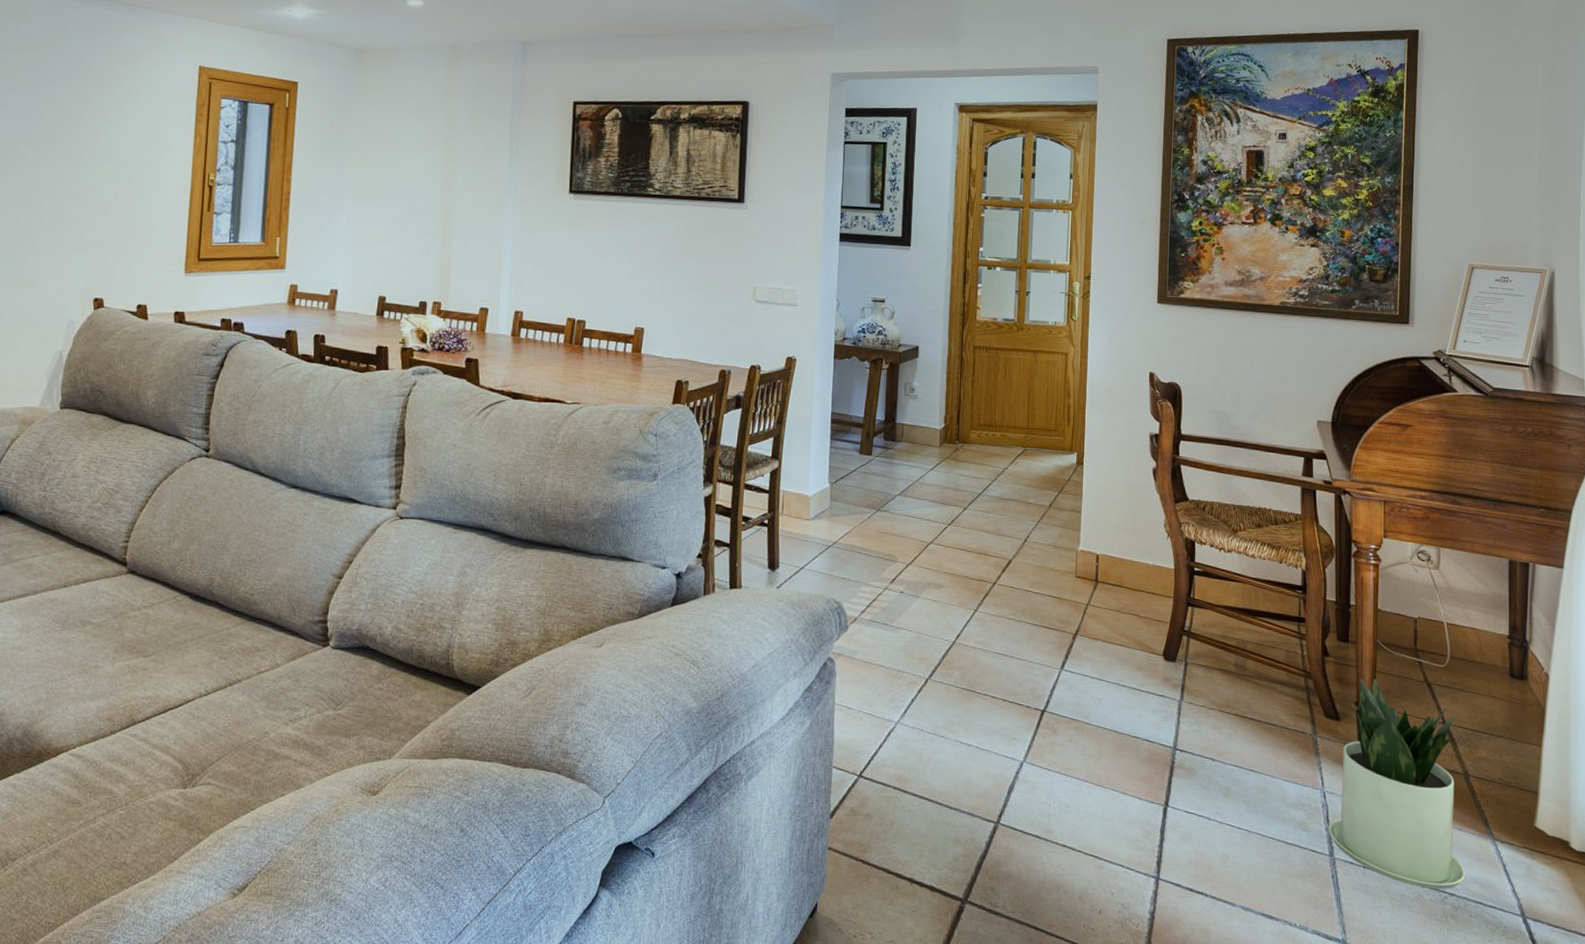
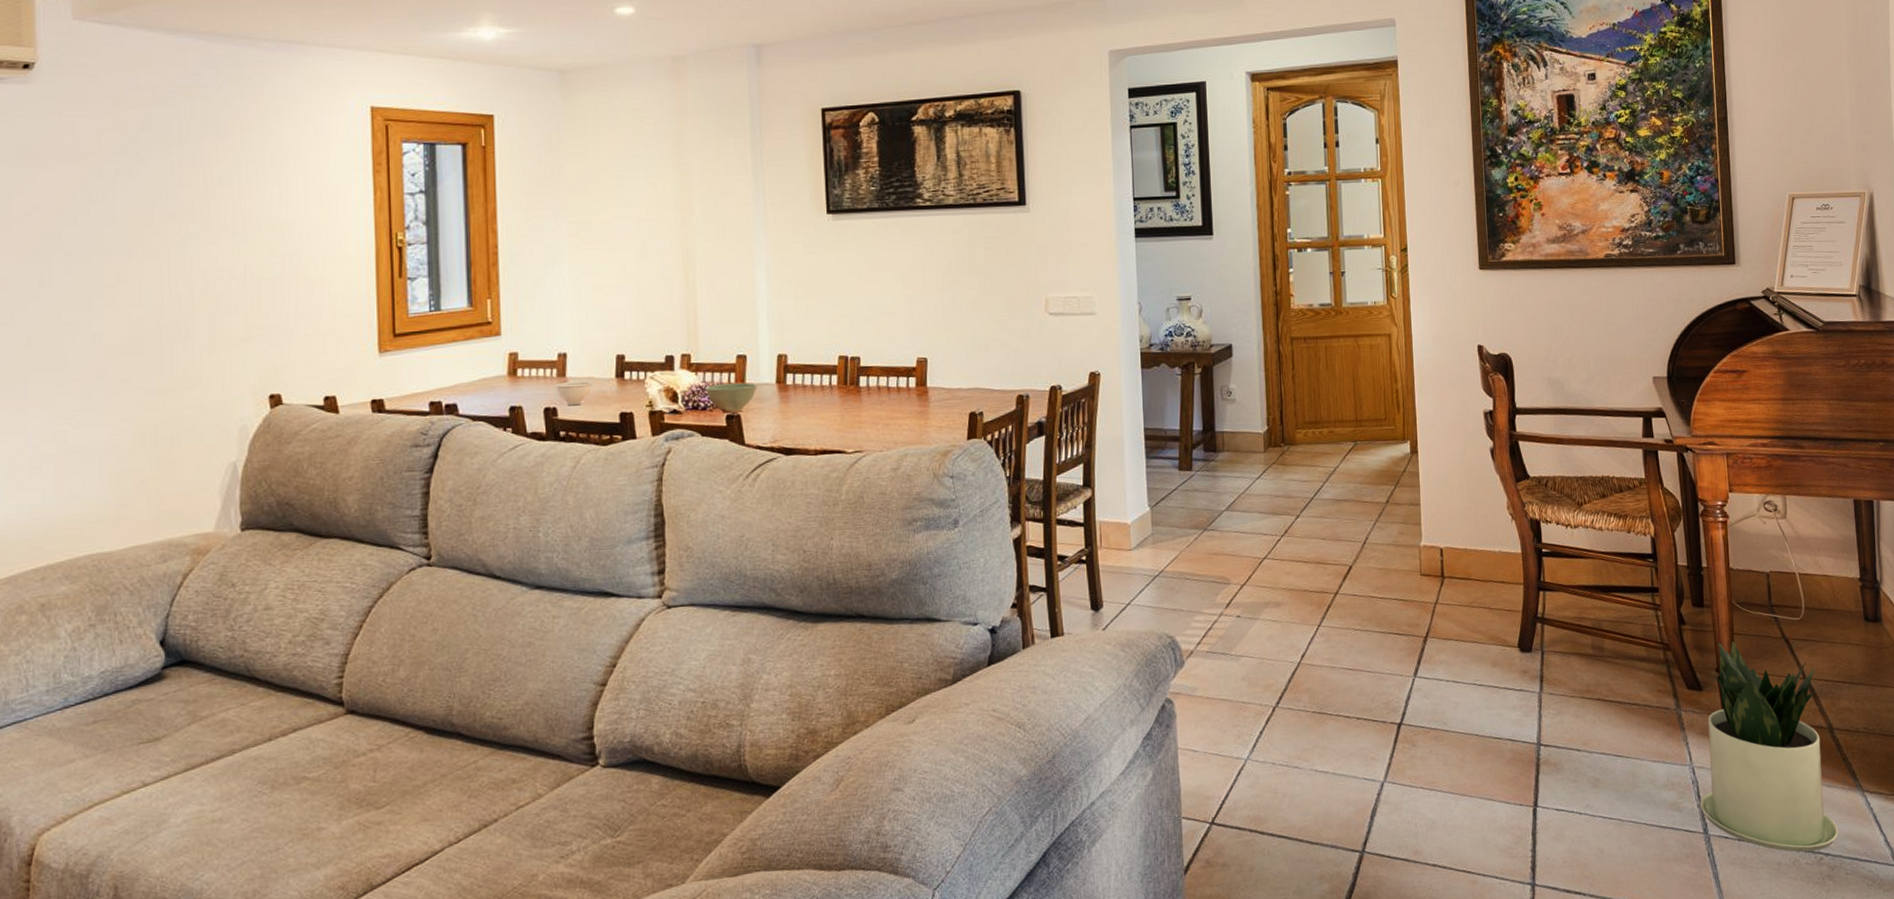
bowl: none [326,315,356,336] -> present [556,381,592,406]
bowl: none [450,330,495,358] -> present [705,382,758,415]

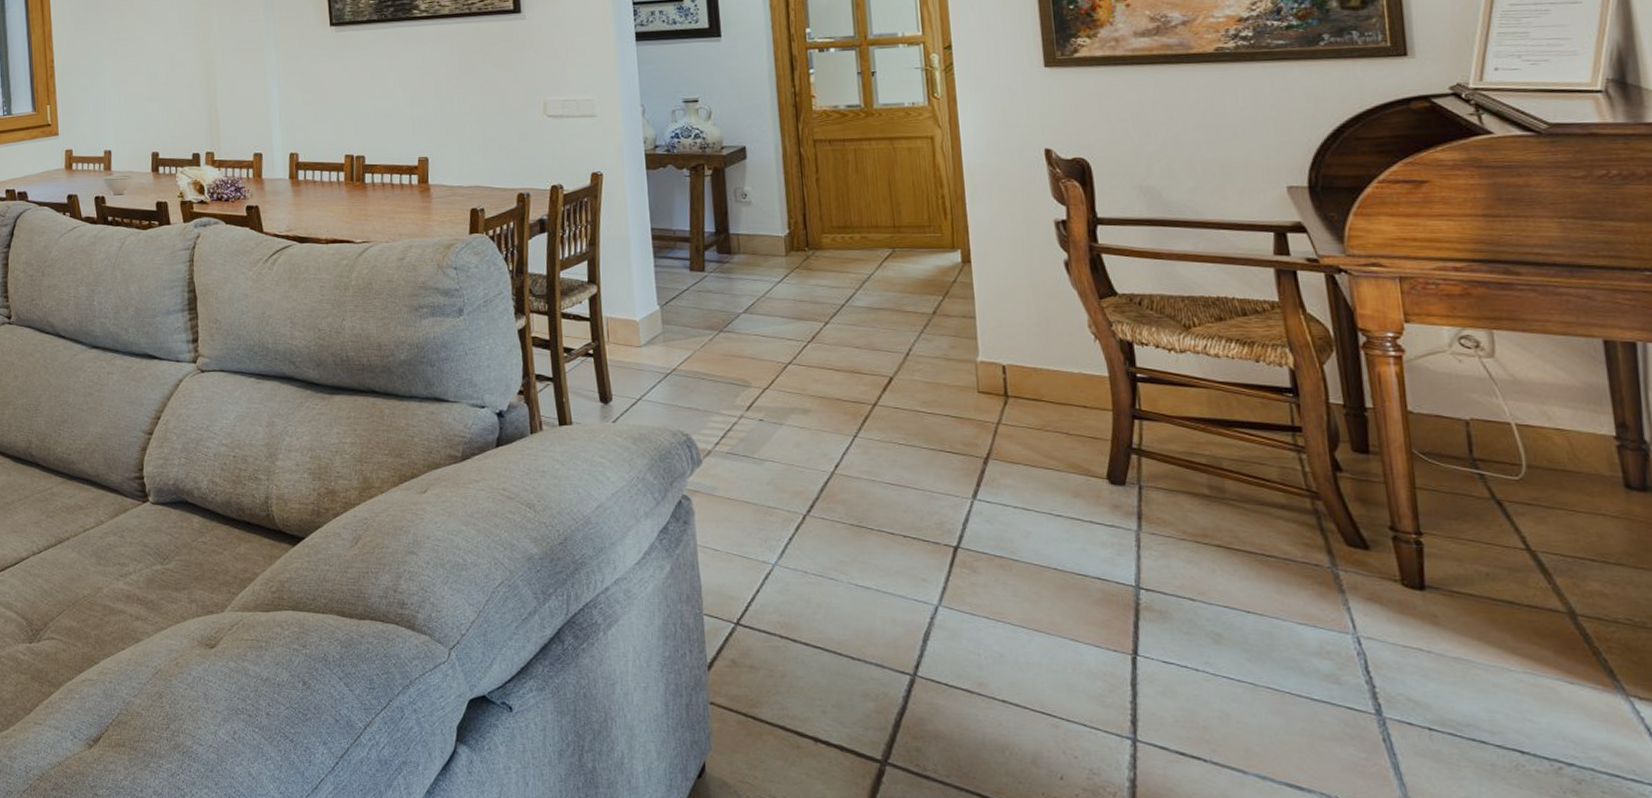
bowl: present [705,382,758,415] -> none [227,177,273,206]
planter: present [1700,641,1839,852] -> none [1369,497,1588,757]

